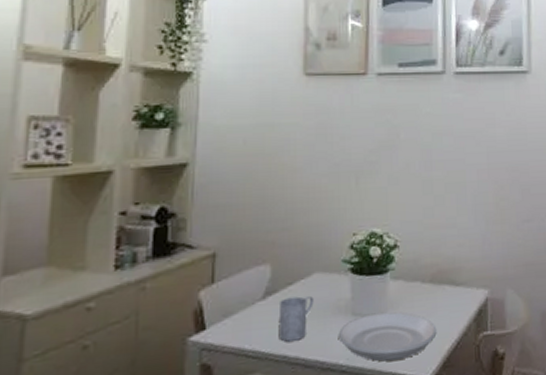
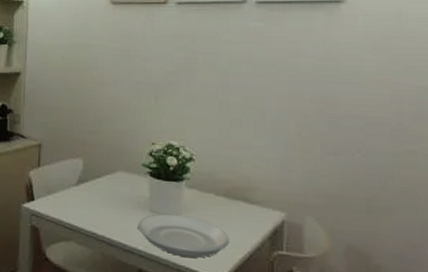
mug: present [278,296,314,342] -> none [89,187,117,223]

